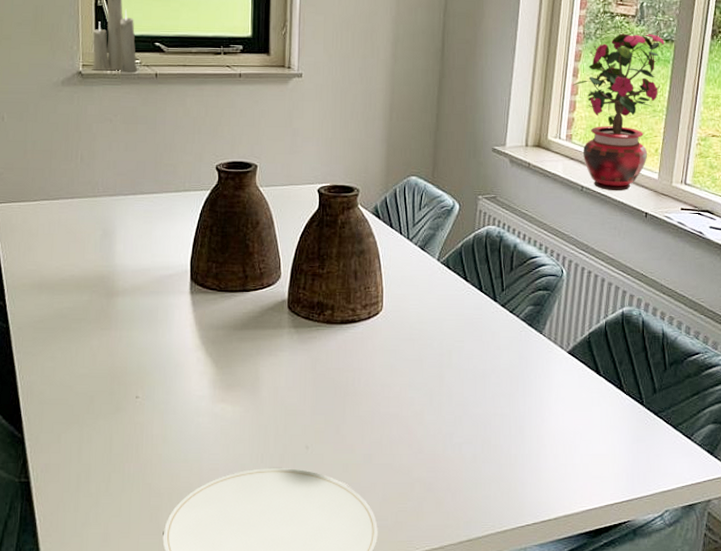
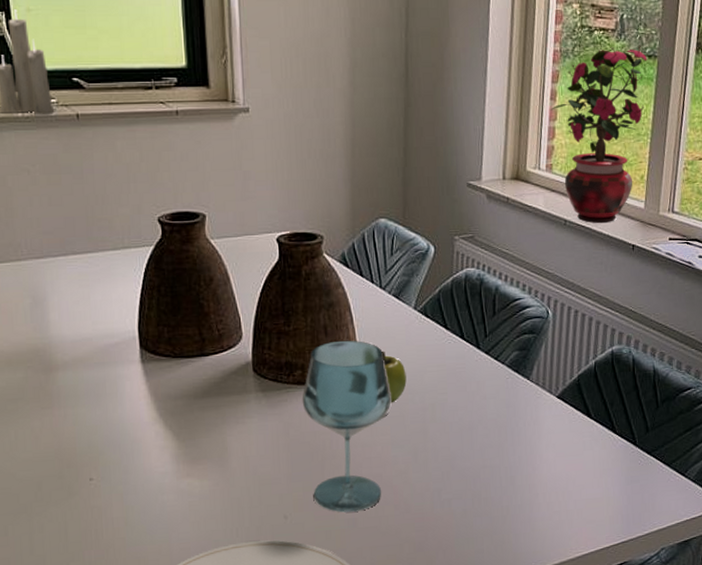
wine glass: none [330,285,412,448] -> present [302,340,392,513]
fruit: none [405,297,427,347] -> present [381,350,407,403]

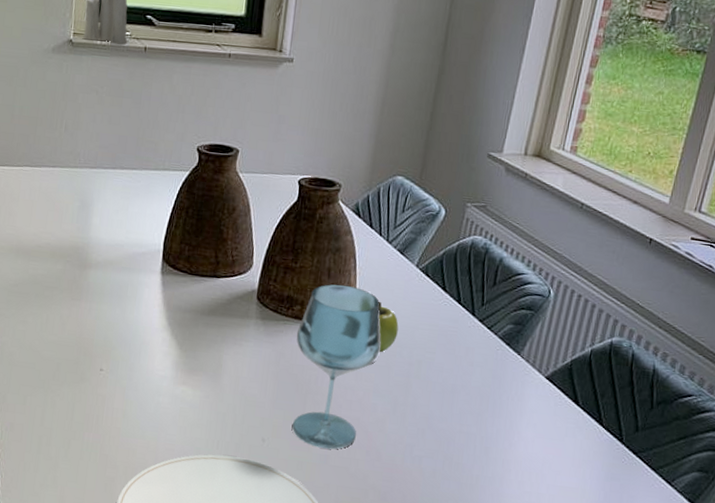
potted flower: present [551,45,647,224] -> none [585,37,695,213]

